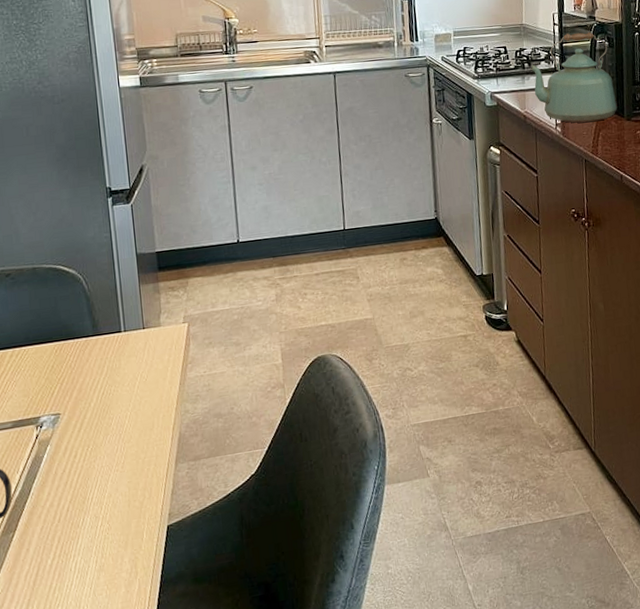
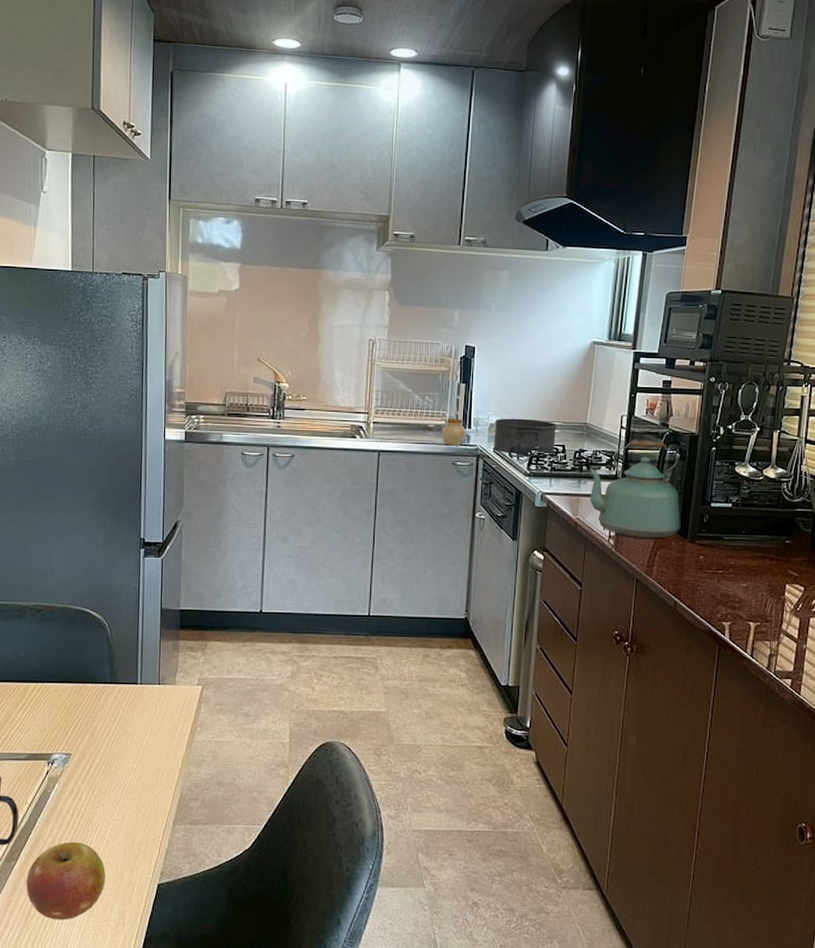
fruit: none [27,500,112,584] -> present [26,842,106,920]
jar: none [391,33,415,60] -> present [441,418,466,446]
pan: none [440,26,497,61] -> present [494,418,557,455]

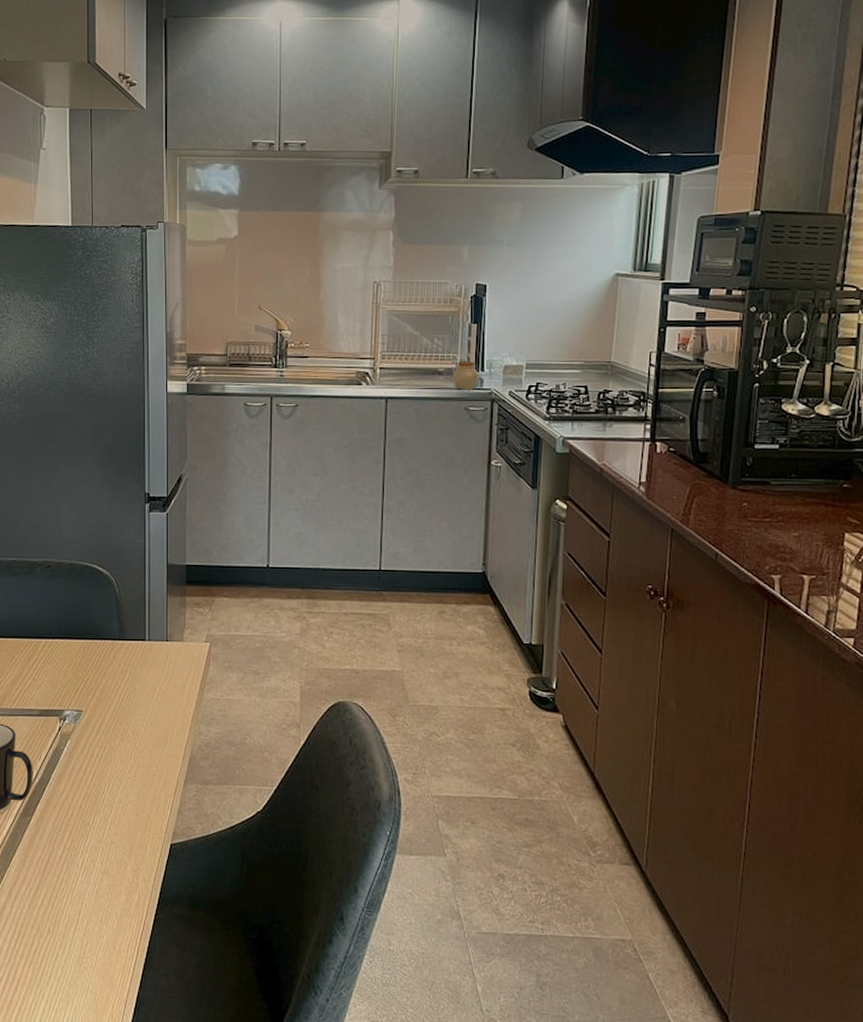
fruit: present [26,842,106,920] -> none [42,799,118,878]
pan: present [494,418,557,455] -> none [509,359,578,398]
kettle: present [587,439,681,539] -> none [613,377,721,485]

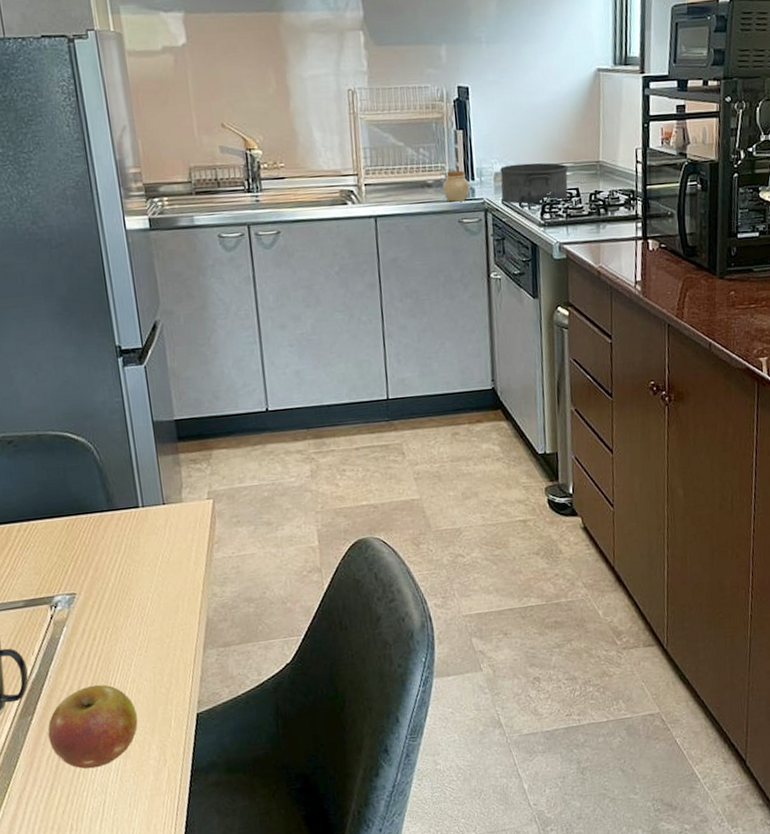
fruit: none [42,799,118,878] -> present [47,684,138,769]
pan: none [509,359,578,398] -> present [500,162,568,205]

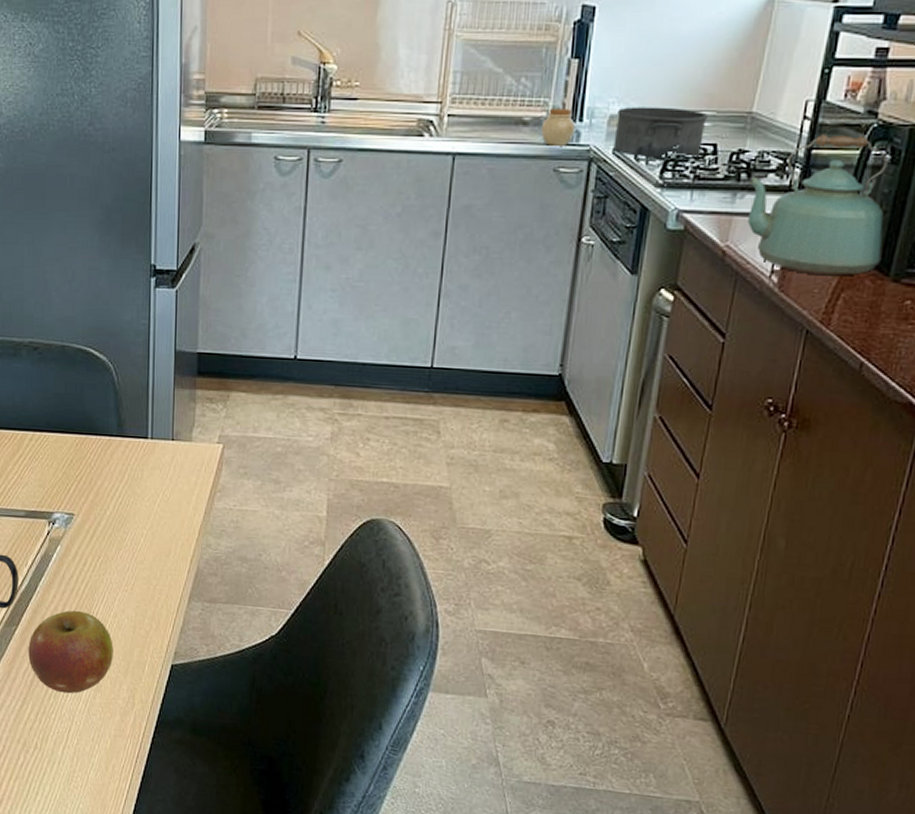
kettle: none [605,172,709,281] -> present [747,134,888,277]

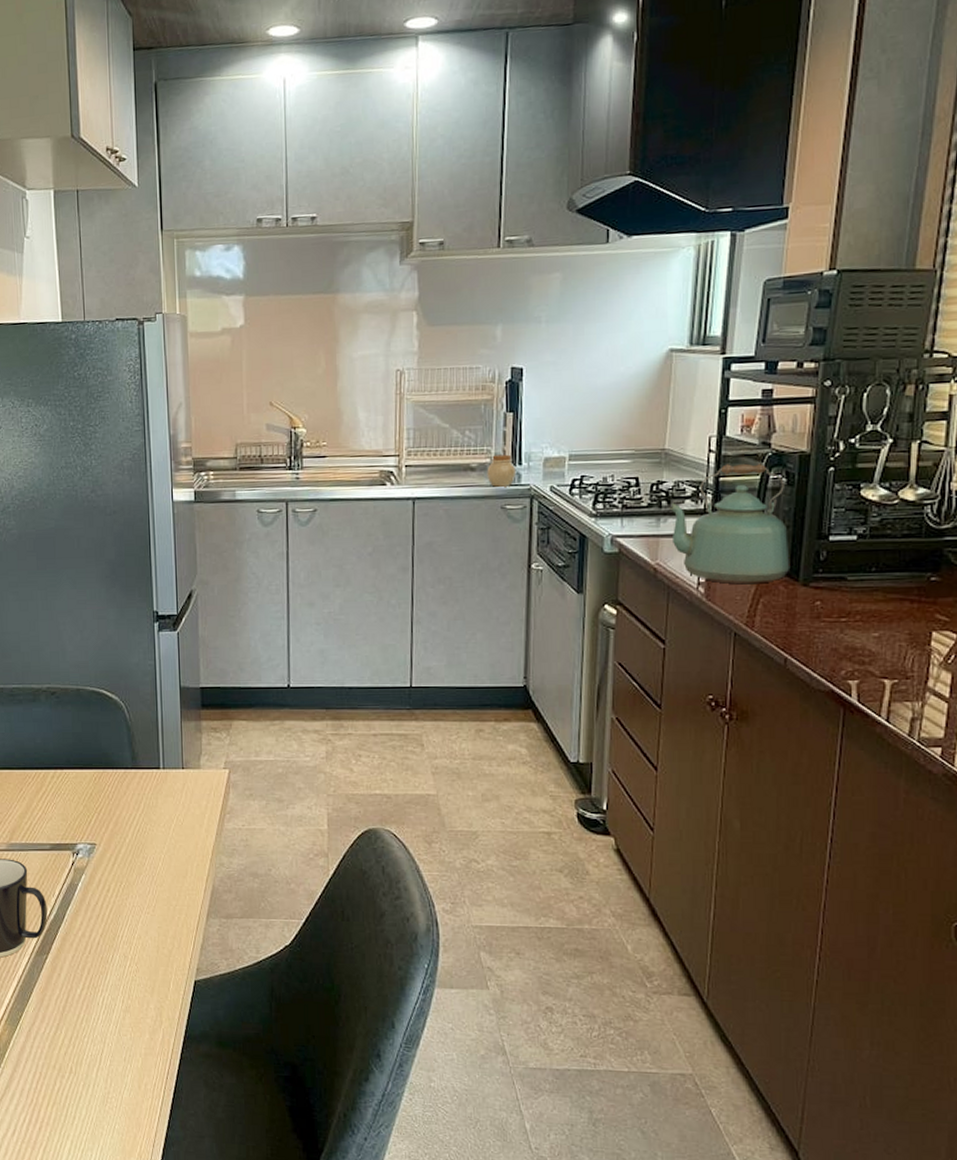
fruit: present [28,610,113,694] -> none [59,936,140,1016]
pan: present [613,107,708,159] -> none [550,448,628,493]

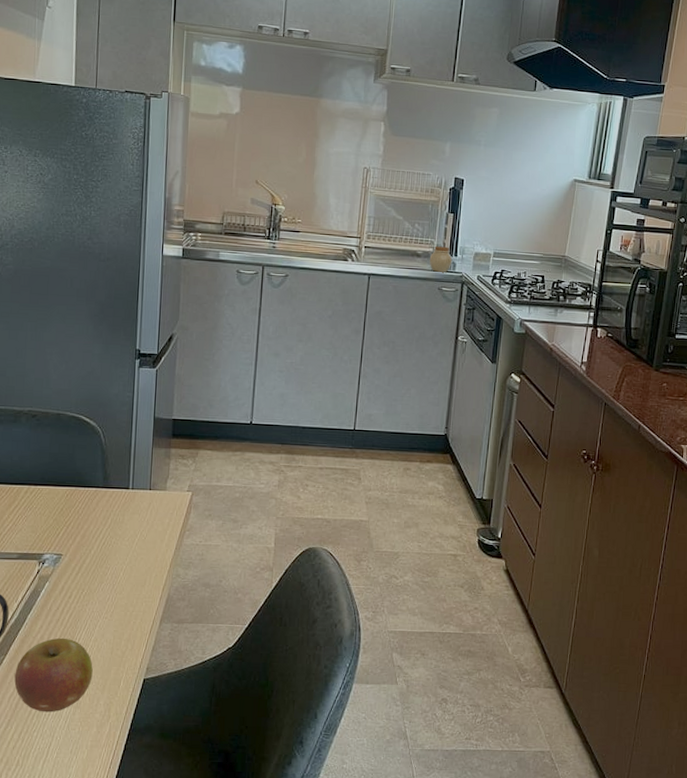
fruit: none [59,936,140,1016] -> present [14,638,93,712]
kettle: present [668,463,791,585] -> none [564,273,648,367]

